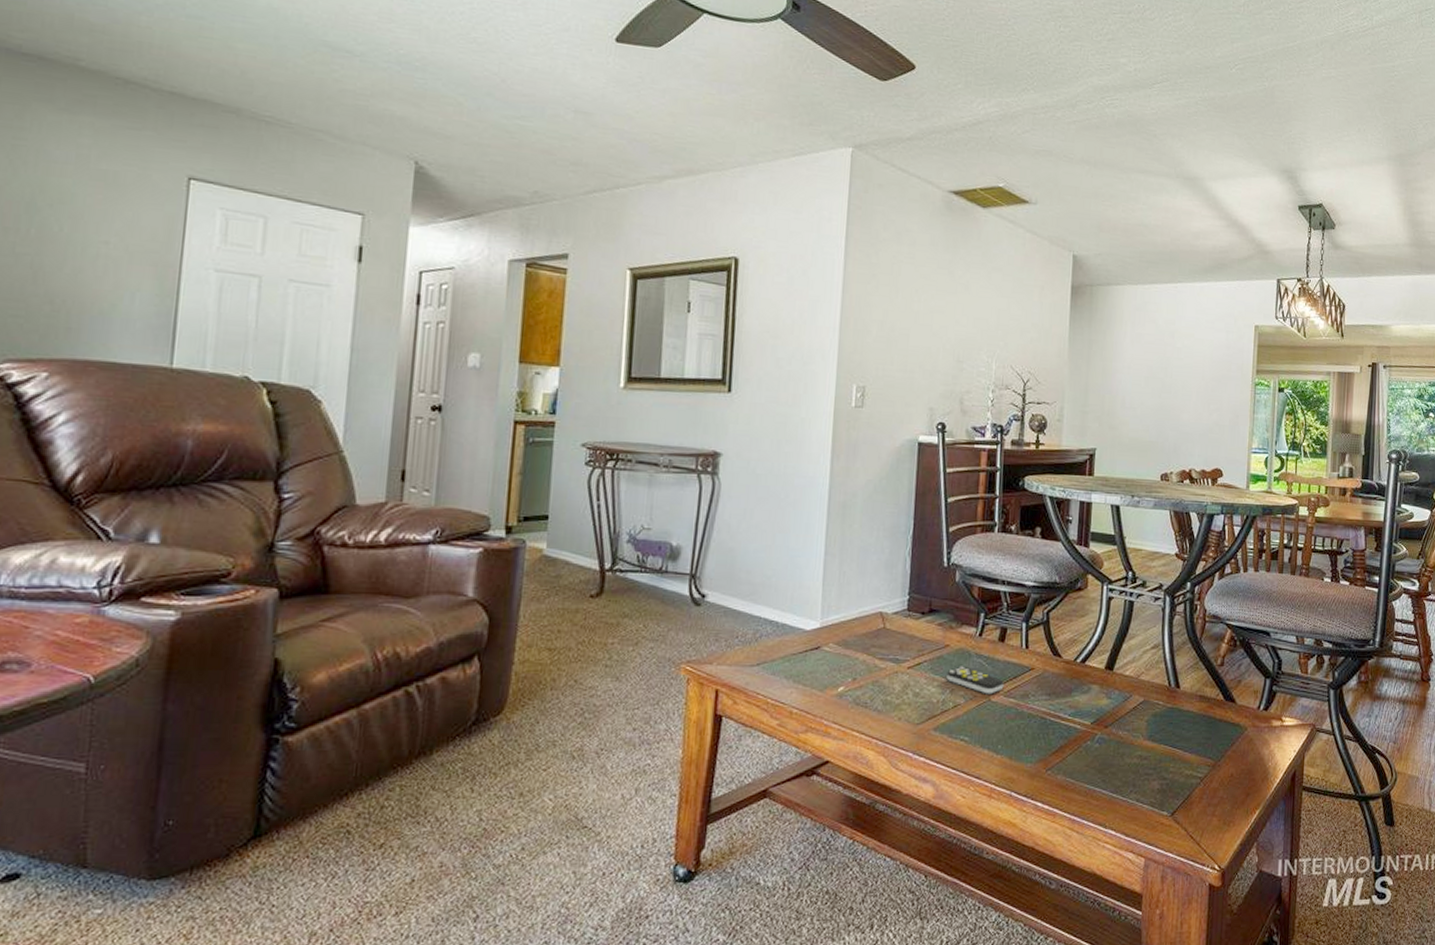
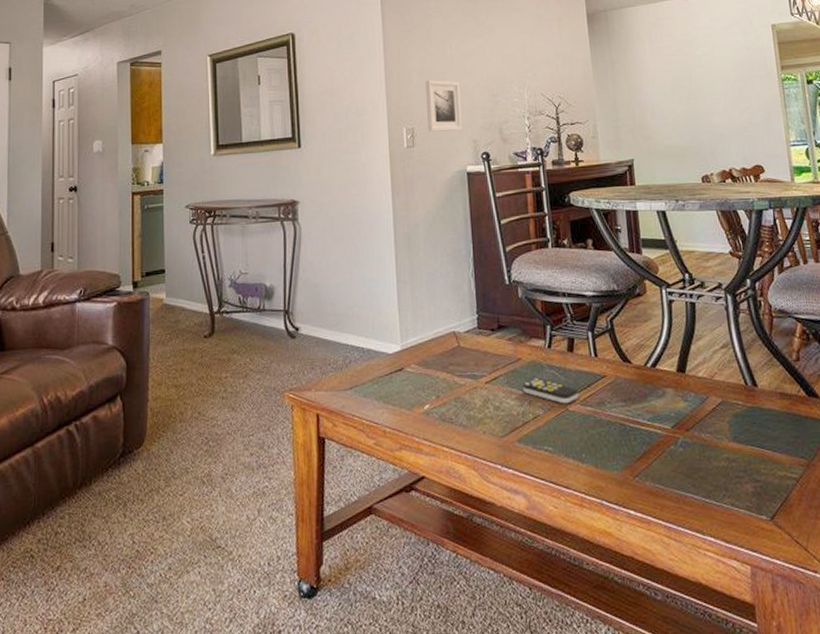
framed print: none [881,333,923,397] -> present [426,79,462,132]

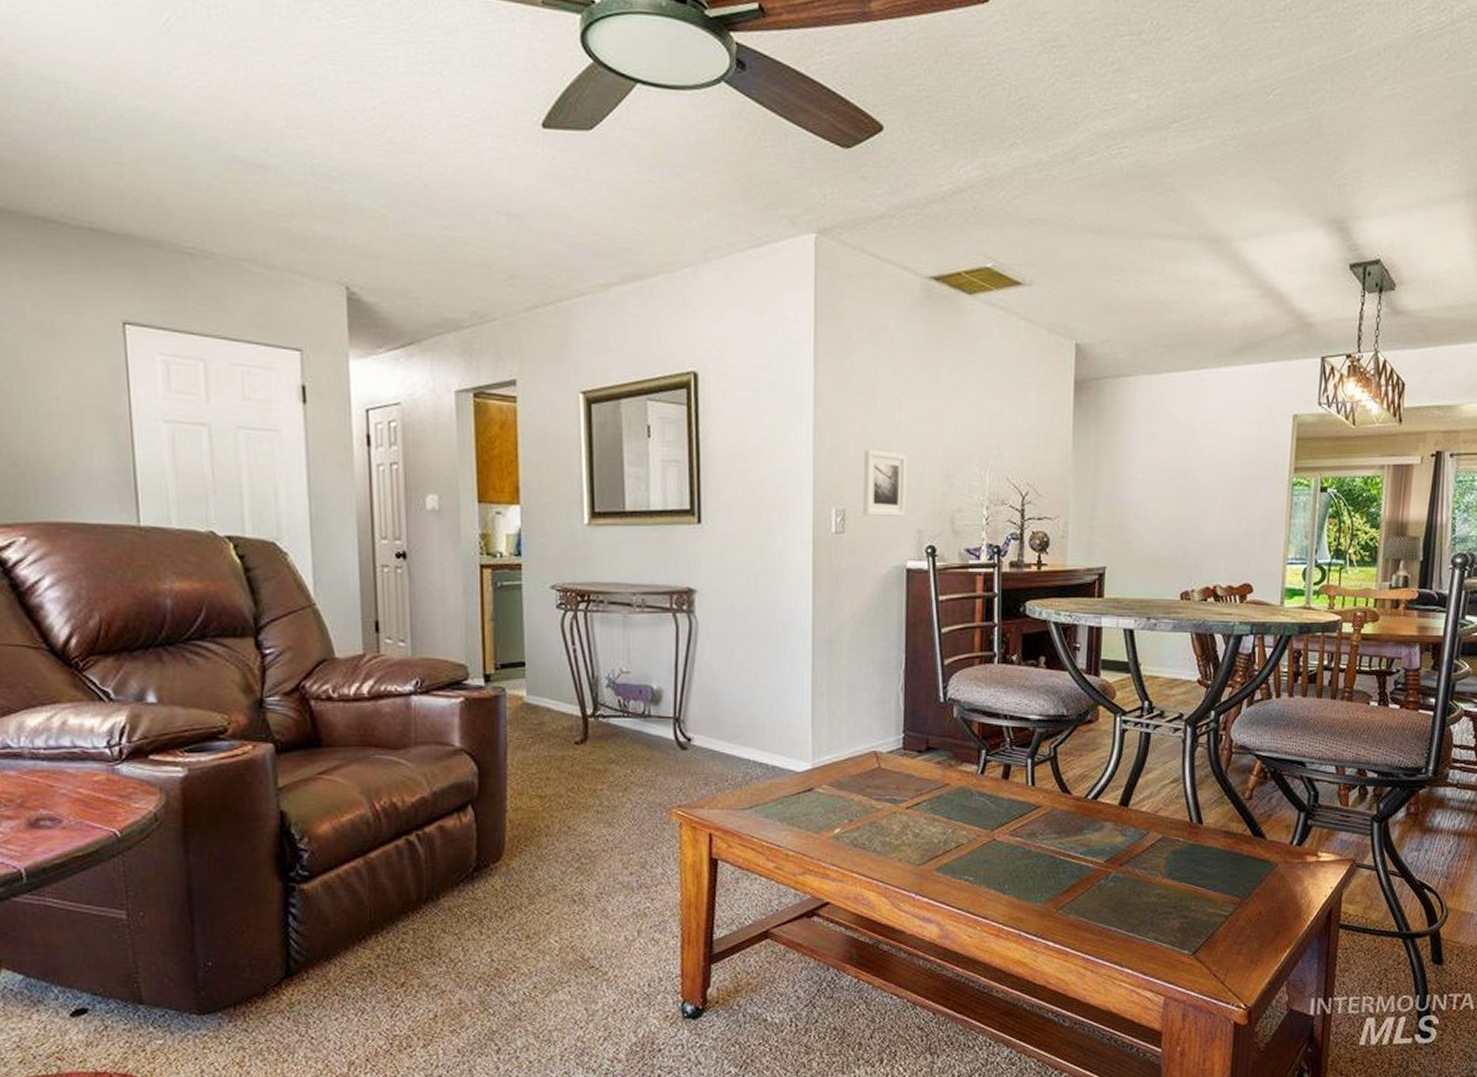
remote control: present [523,378,579,404] -> none [947,805,1009,834]

